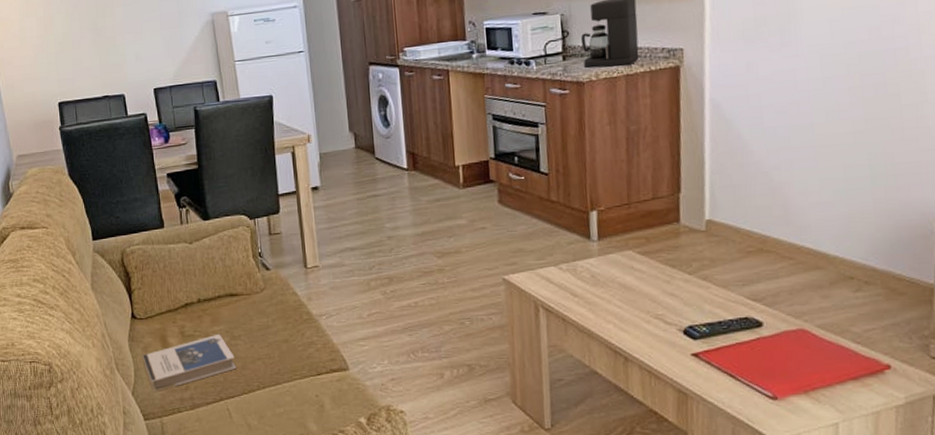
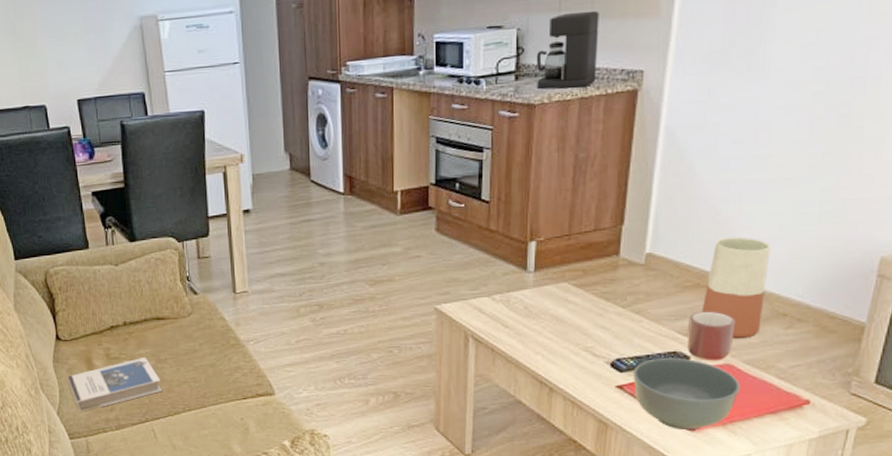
bowl: none [706,324,818,399] -> present [633,358,740,431]
mug: none [755,275,804,327] -> present [687,311,735,362]
vase: none [767,201,829,303] -> present [701,236,772,338]

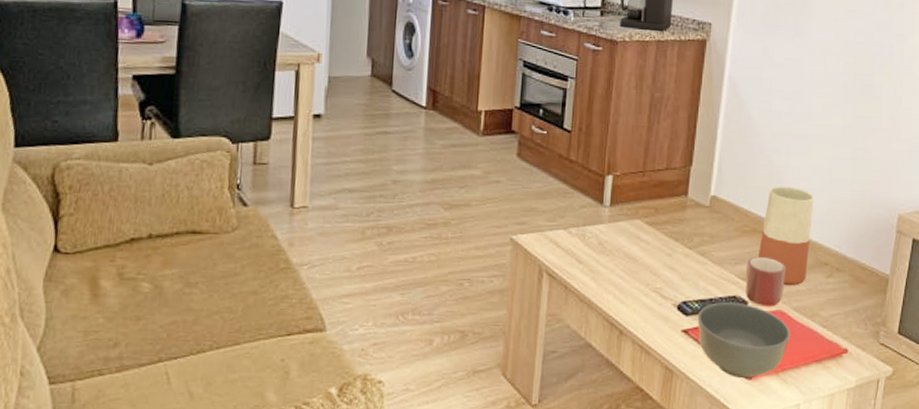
hardback book: present [67,357,162,413] -> none [60,278,187,349]

